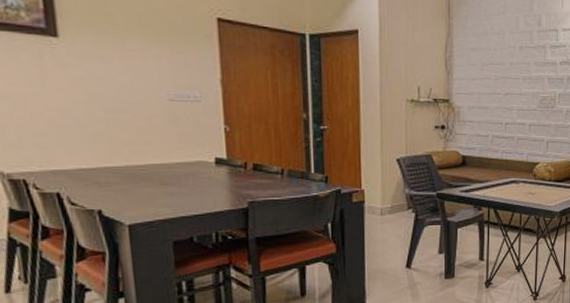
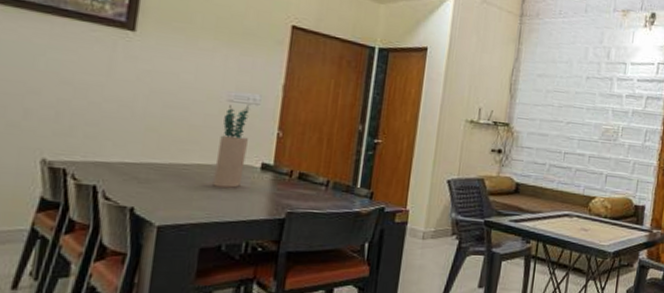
vase: none [169,102,200,184] -> present [212,104,250,188]

